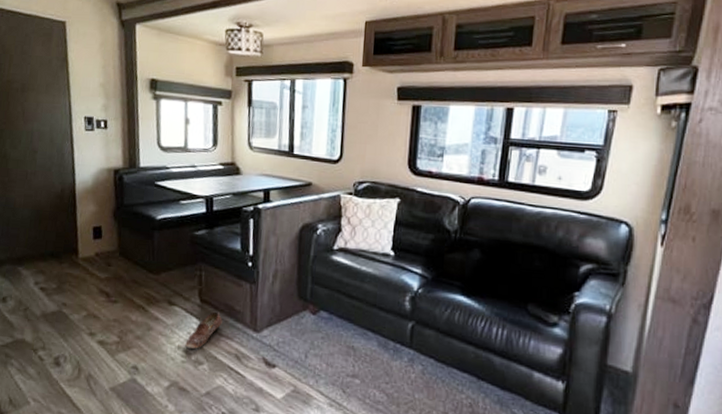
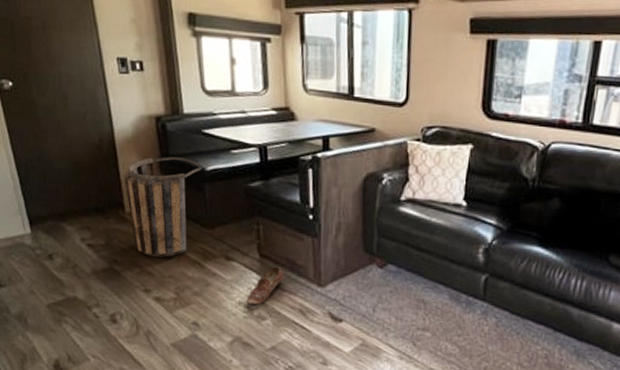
basket: none [80,206,153,301] -> present [123,156,202,257]

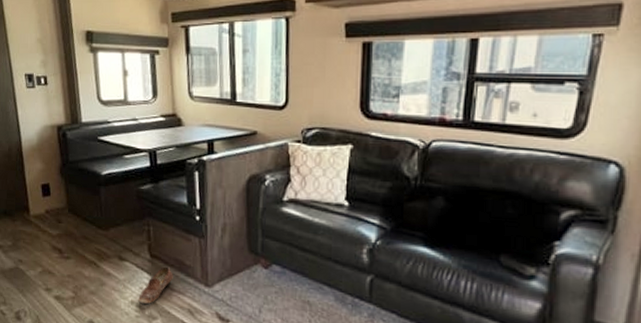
basket: present [123,156,202,257] -> none [29,162,98,258]

